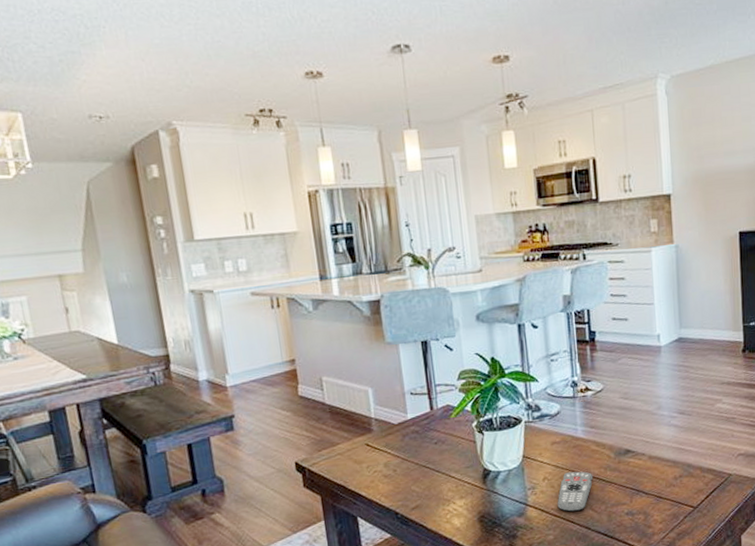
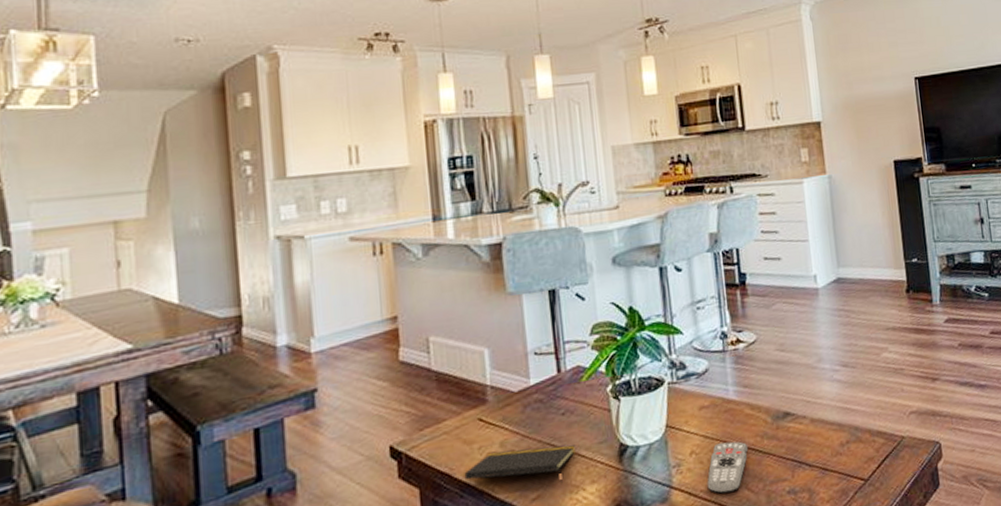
notepad: none [356,467,447,498] -> present [464,444,576,484]

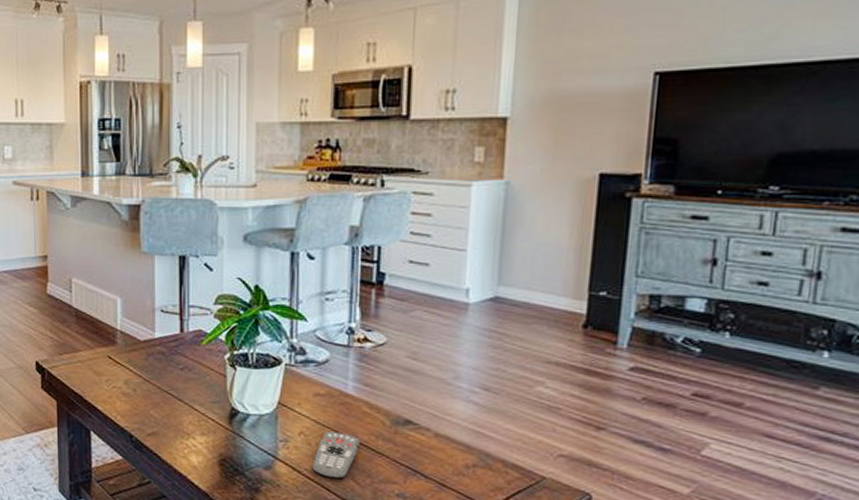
notepad: present [464,444,576,484] -> none [93,386,191,428]

